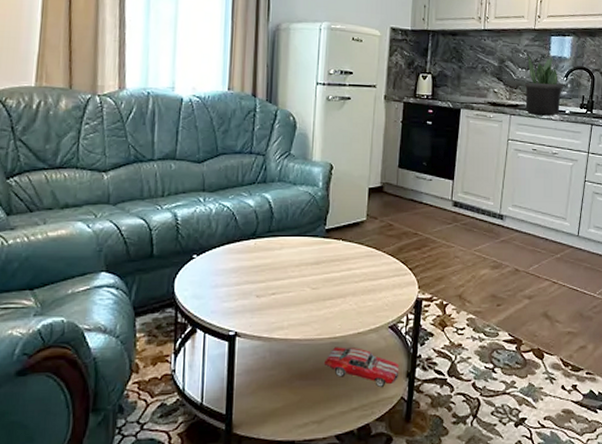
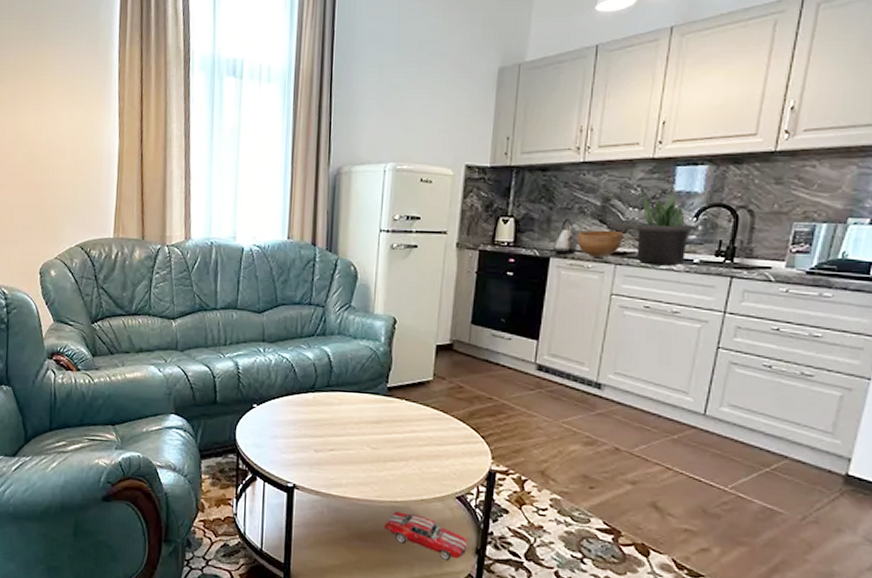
kettle: none [462,76,482,107] -> present [552,219,578,255]
bowl: none [481,86,516,109] -> present [576,230,624,257]

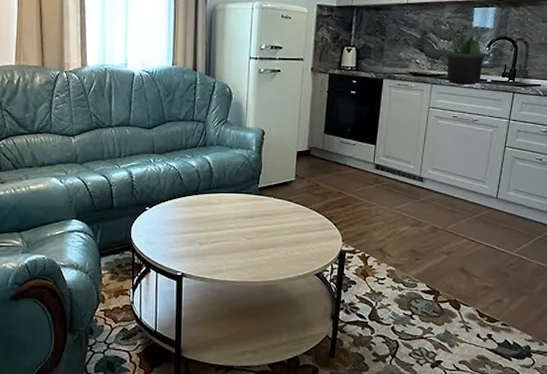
toy car: present [383,511,468,560] -> none [257,289,325,325]
kettle: present [552,219,578,255] -> none [385,48,404,77]
bowl: present [576,230,624,257] -> none [403,57,438,79]

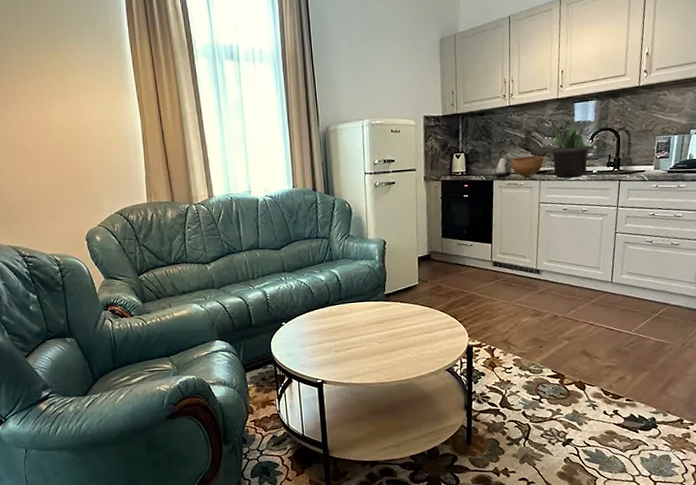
kettle: none [385,48,404,77] -> present [494,150,512,177]
bowl: none [403,57,438,79] -> present [510,155,544,177]

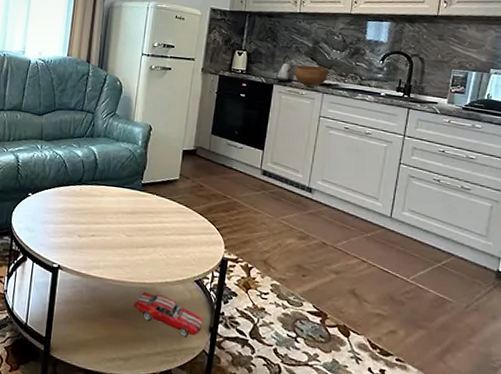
toy car: none [395,387,458,418] -> present [133,292,203,337]
planter: present [552,123,590,178] -> none [338,38,380,97]

